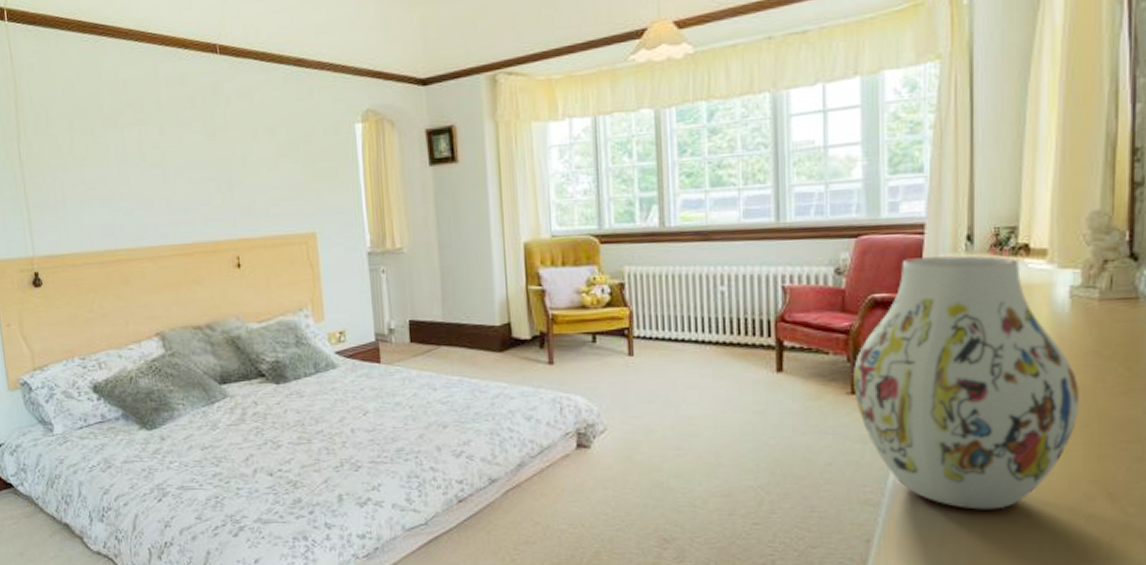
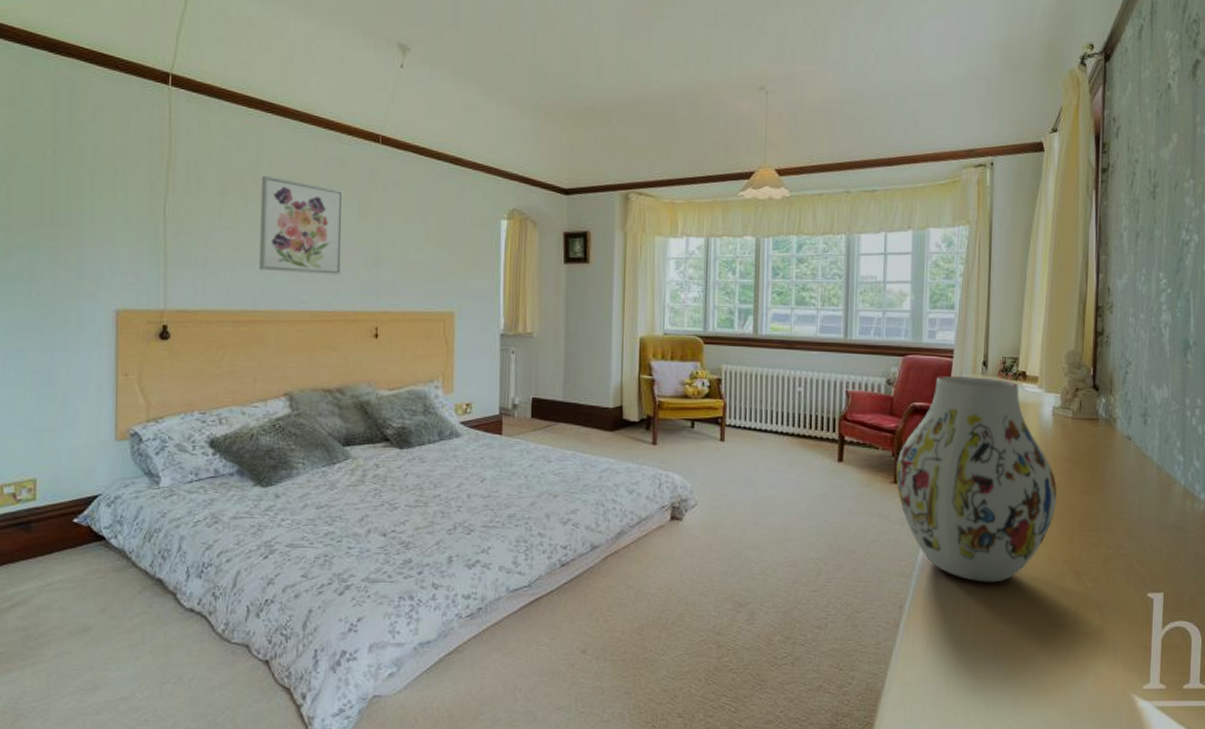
wall art: none [105,104,196,207] -> present [259,175,343,276]

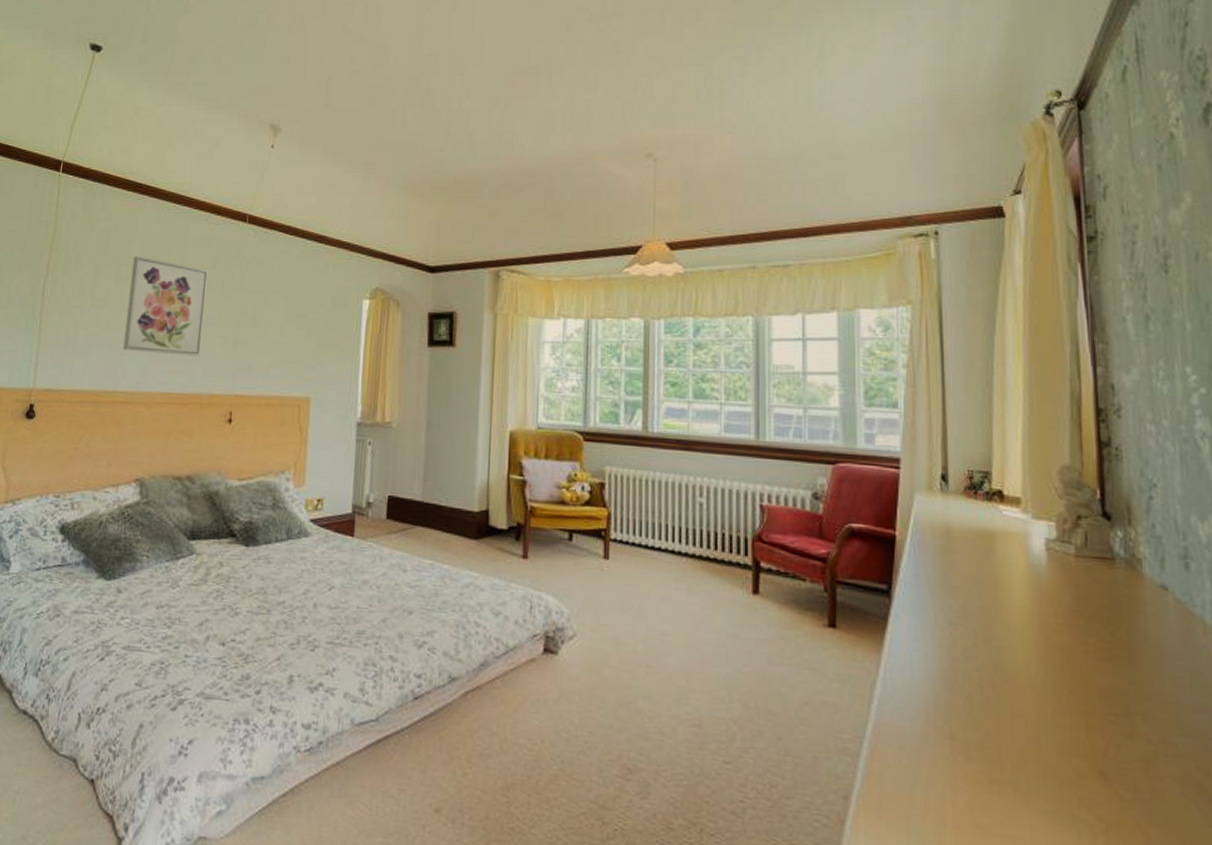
vase: present [896,376,1057,583] -> none [831,491,1062,777]

